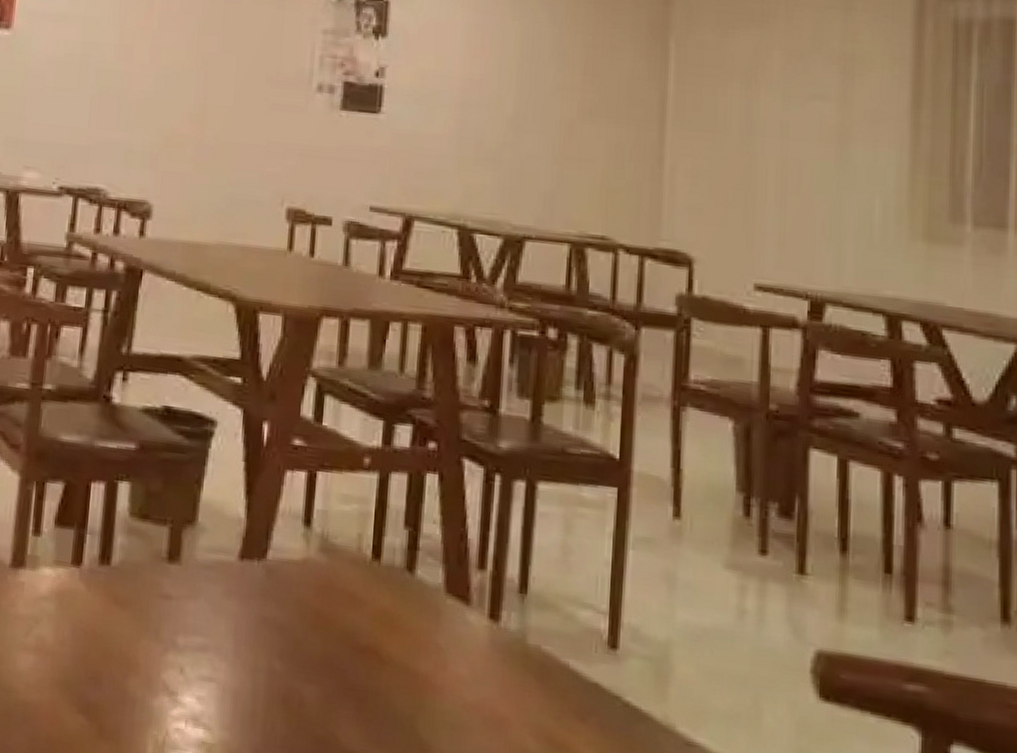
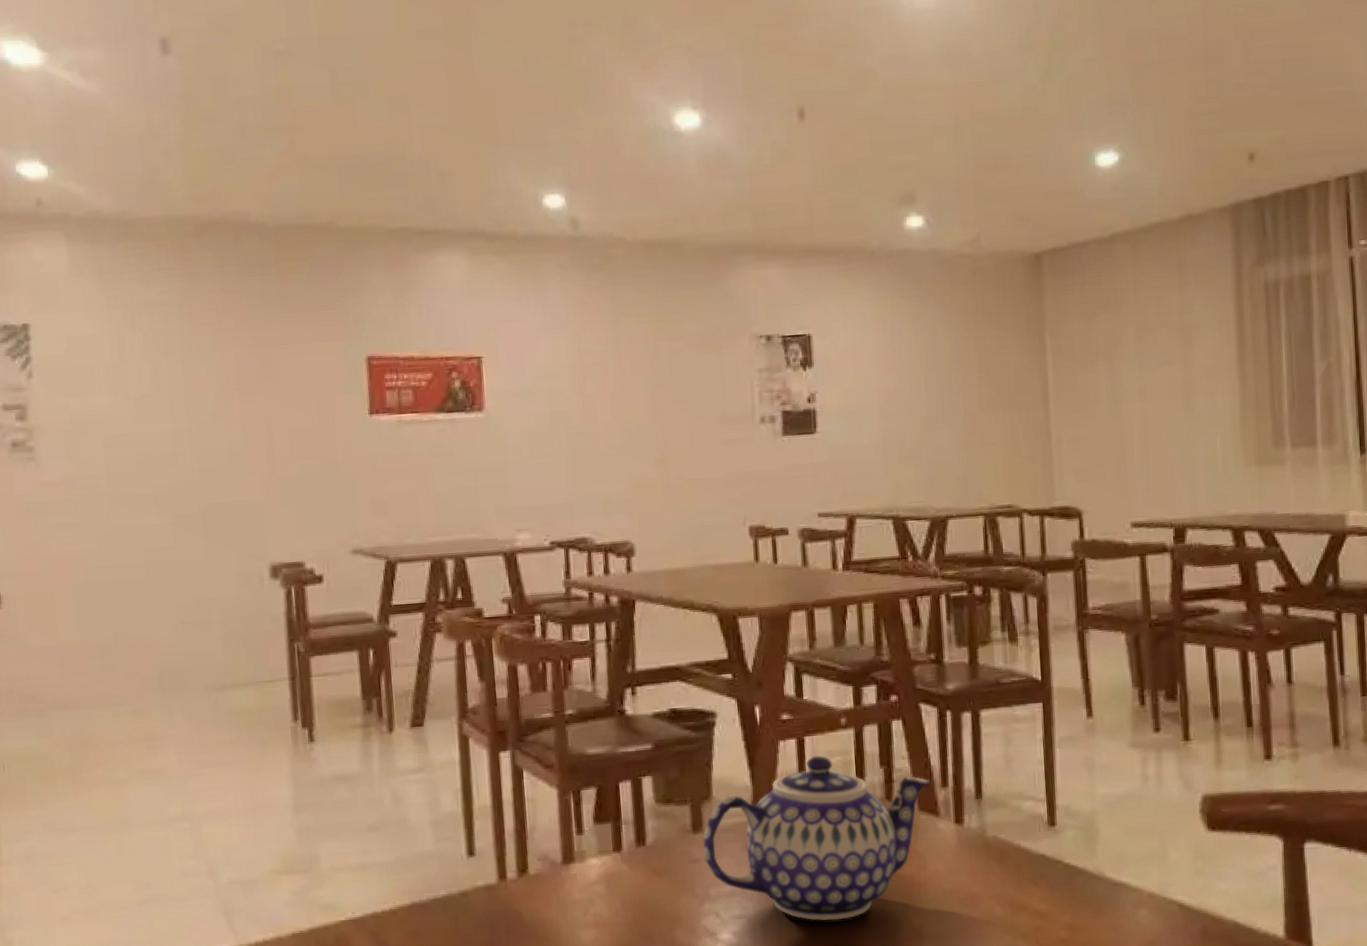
teapot: none [176,497,465,712] -> present [703,755,931,921]

